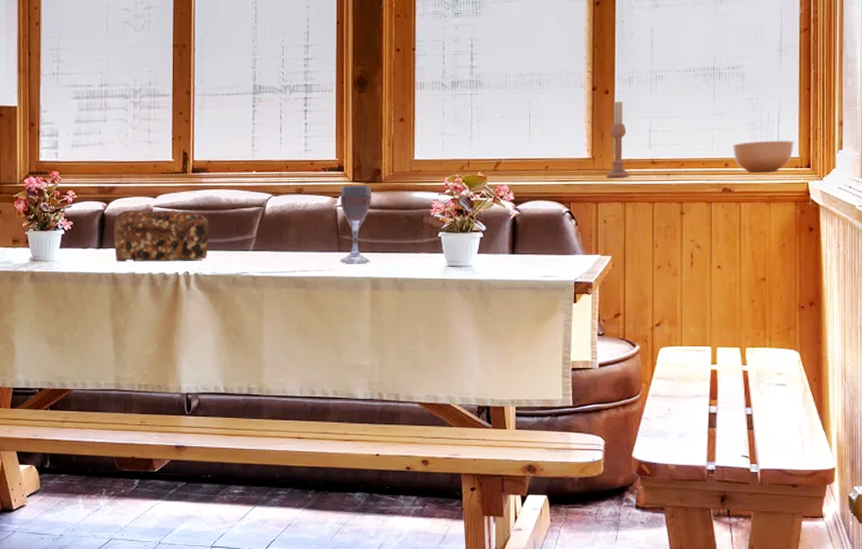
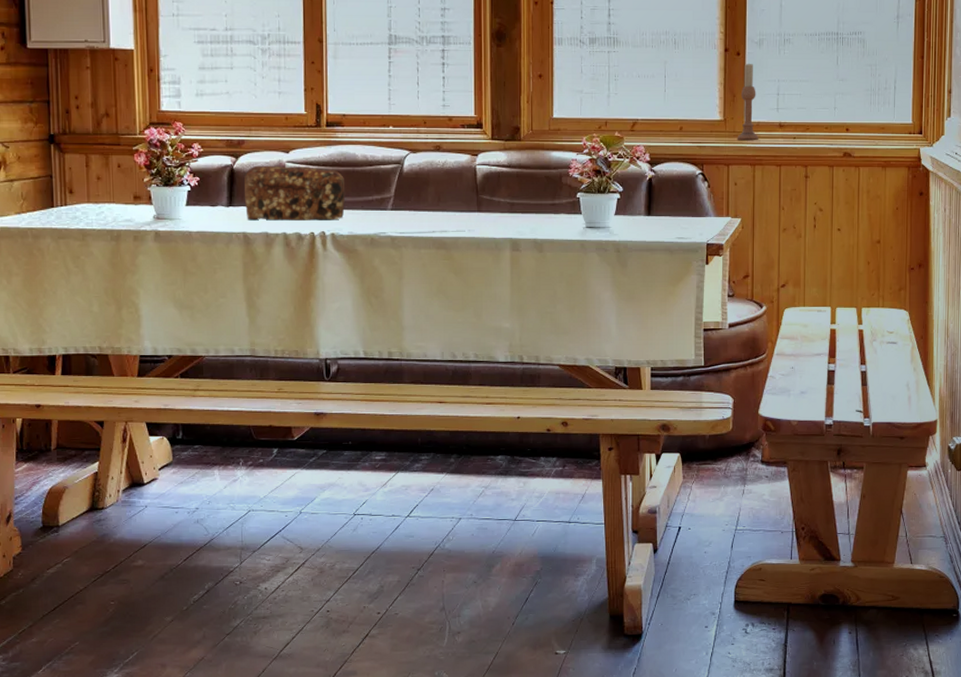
cup: present [340,185,371,263] -> none [479,143,510,224]
bowl: present [733,140,794,174] -> none [853,106,908,139]

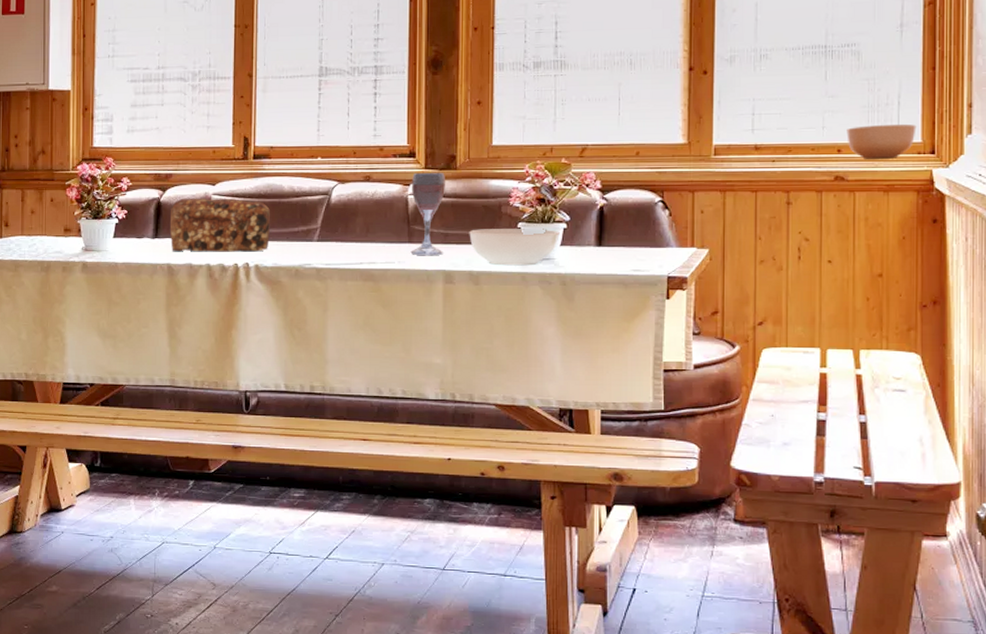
cup: none [479,143,510,224] -> present [410,172,445,255]
bowl: none [533,199,614,234] -> present [469,229,560,266]
candlestick: present [737,63,759,141] -> none [703,81,731,165]
bowl: none [853,106,908,139] -> present [847,123,917,160]

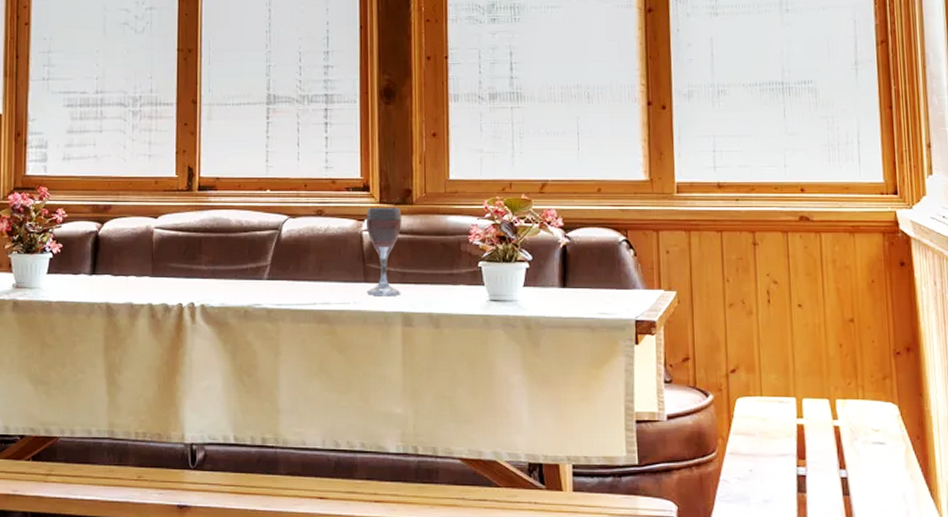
bread loaf: present [169,198,271,252] -> none [108,231,218,291]
bowl: present [469,229,560,266] -> none [427,268,522,308]
bowl: present [847,123,917,160] -> none [808,163,878,200]

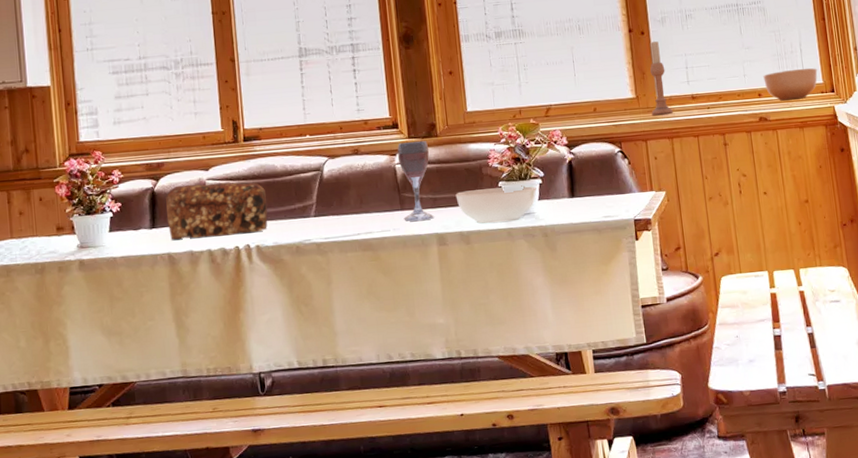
bread loaf: none [108,231,218,291] -> present [165,182,268,240]
bowl: none [427,268,522,308] -> present [455,186,537,224]
candlestick: none [666,117,694,203] -> present [649,41,674,116]
bowl: none [808,163,878,200] -> present [763,68,818,102]

